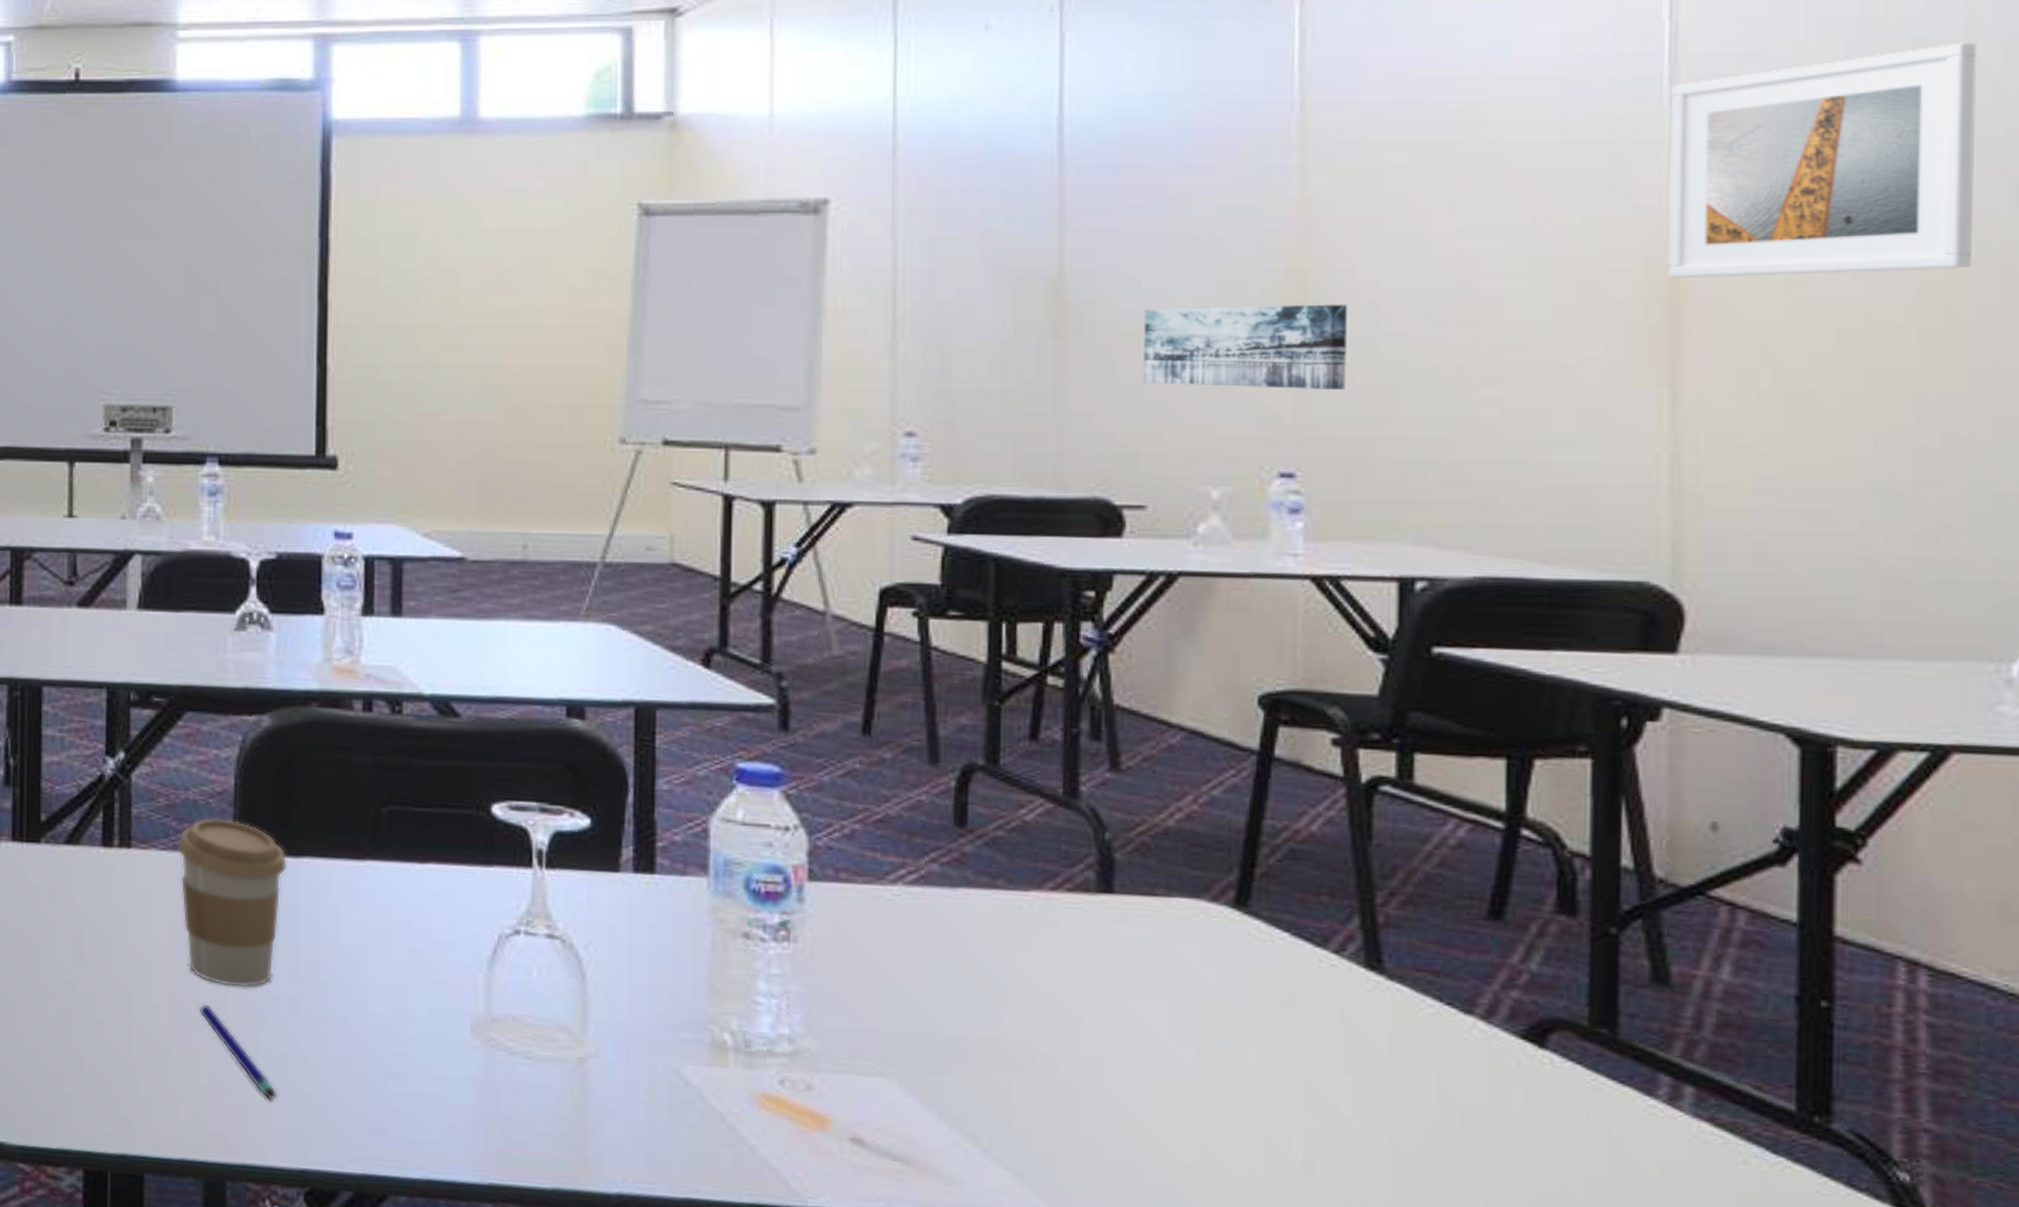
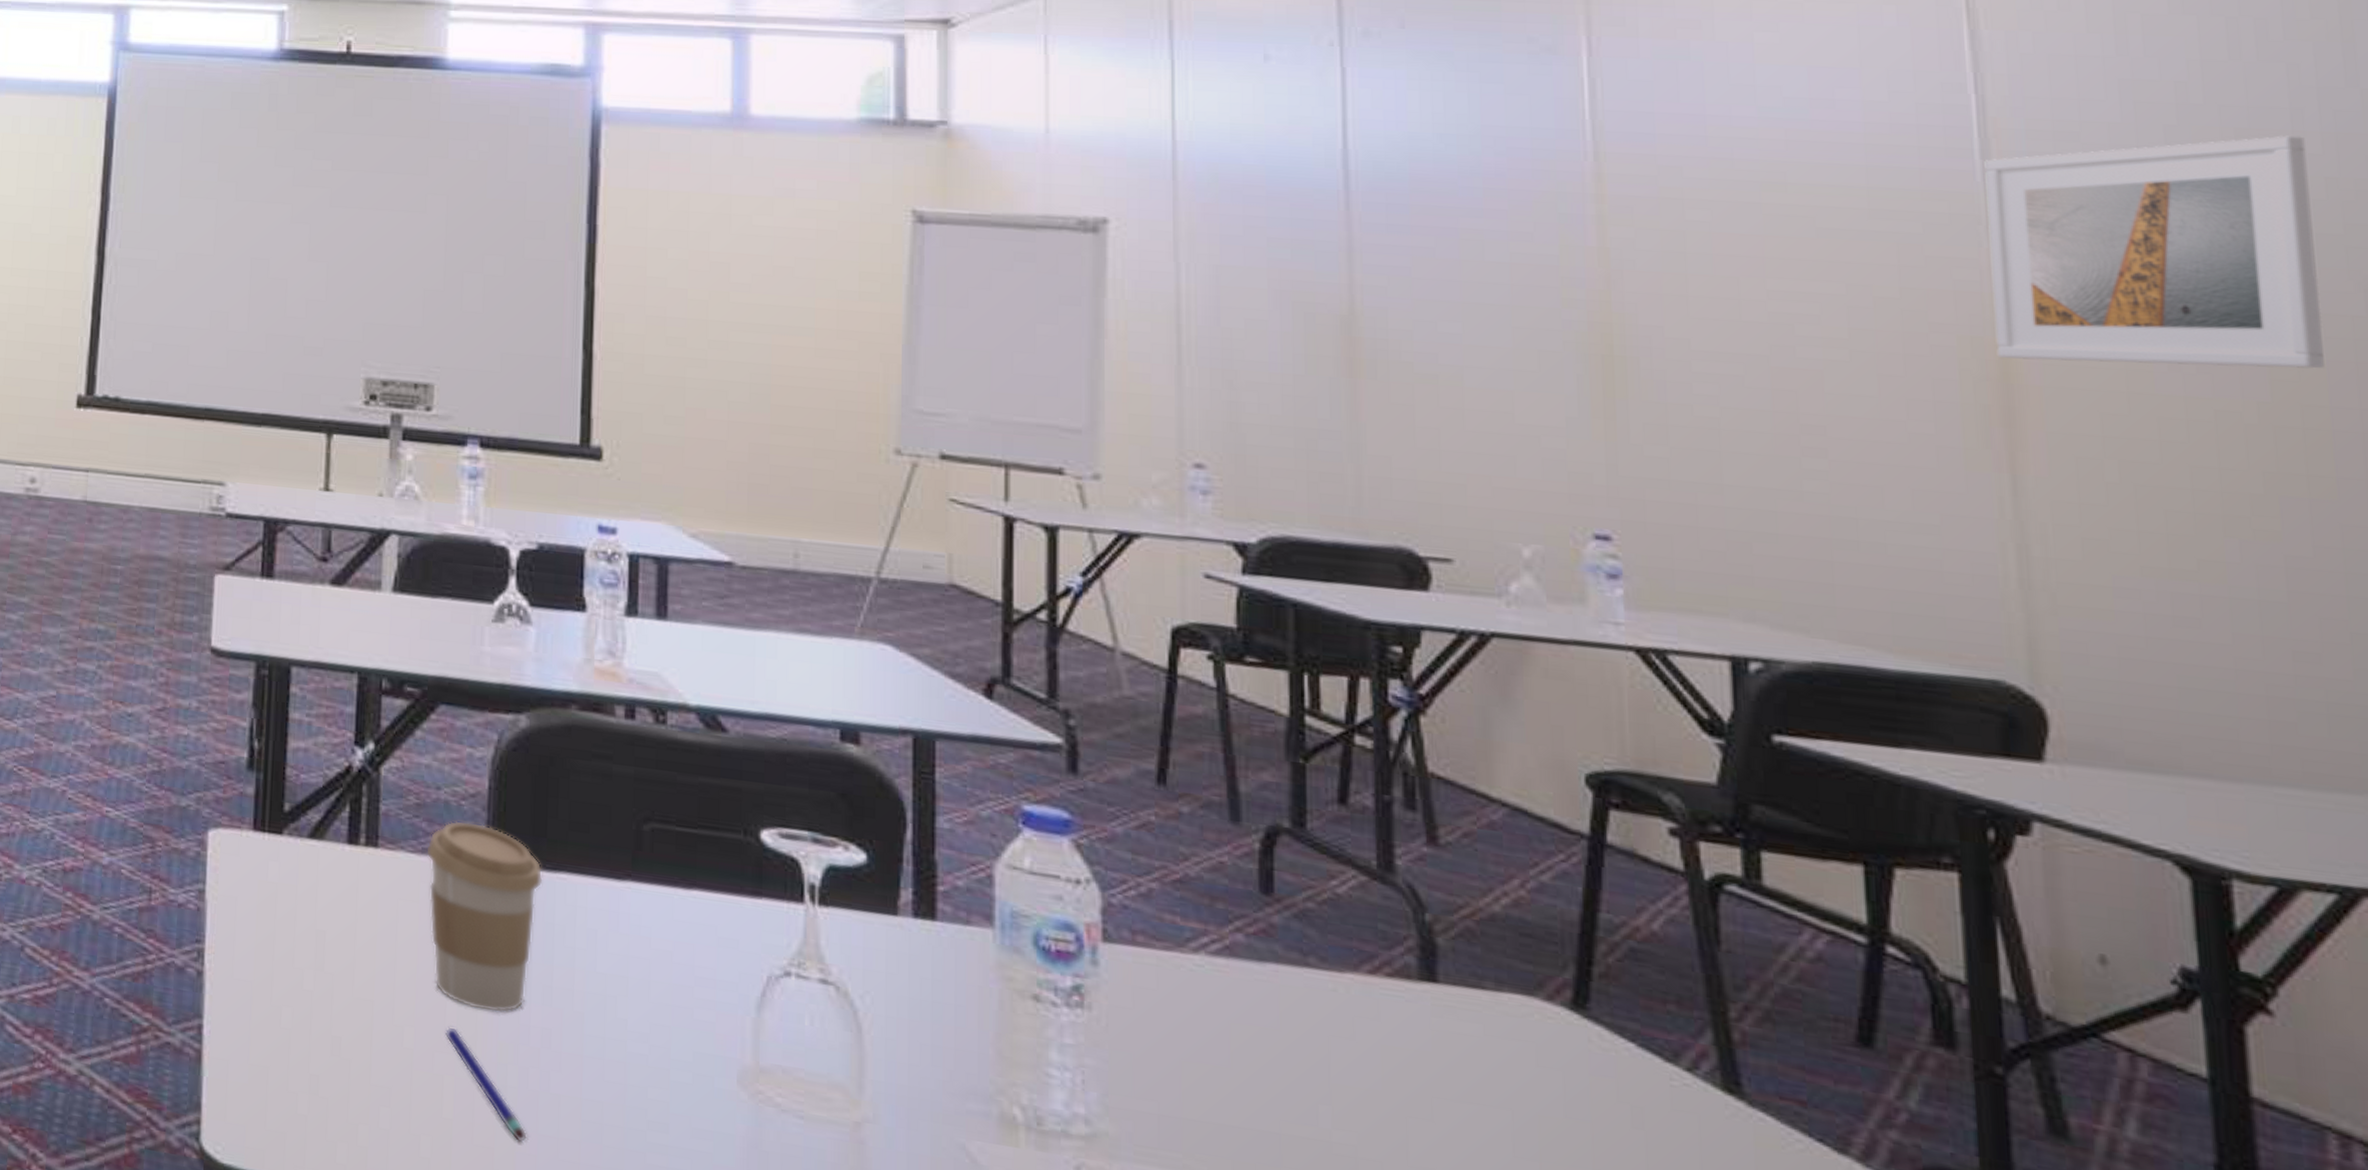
wall art: present [1143,304,1347,390] -> none [1441,352,1660,451]

